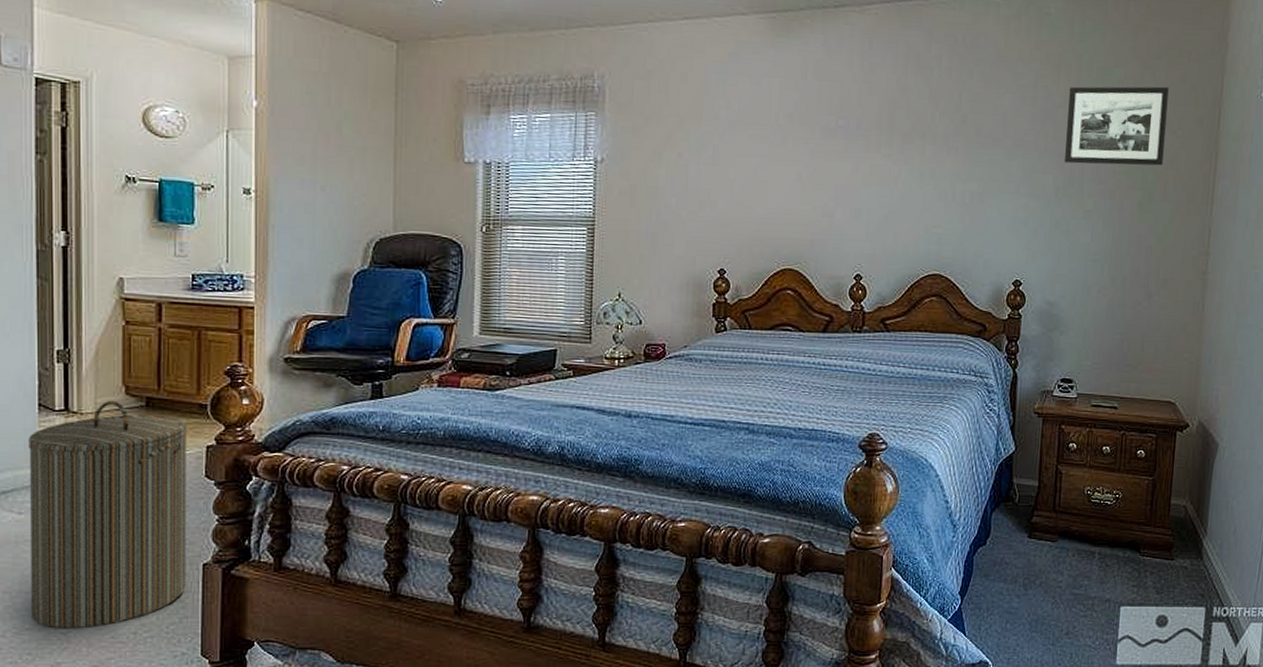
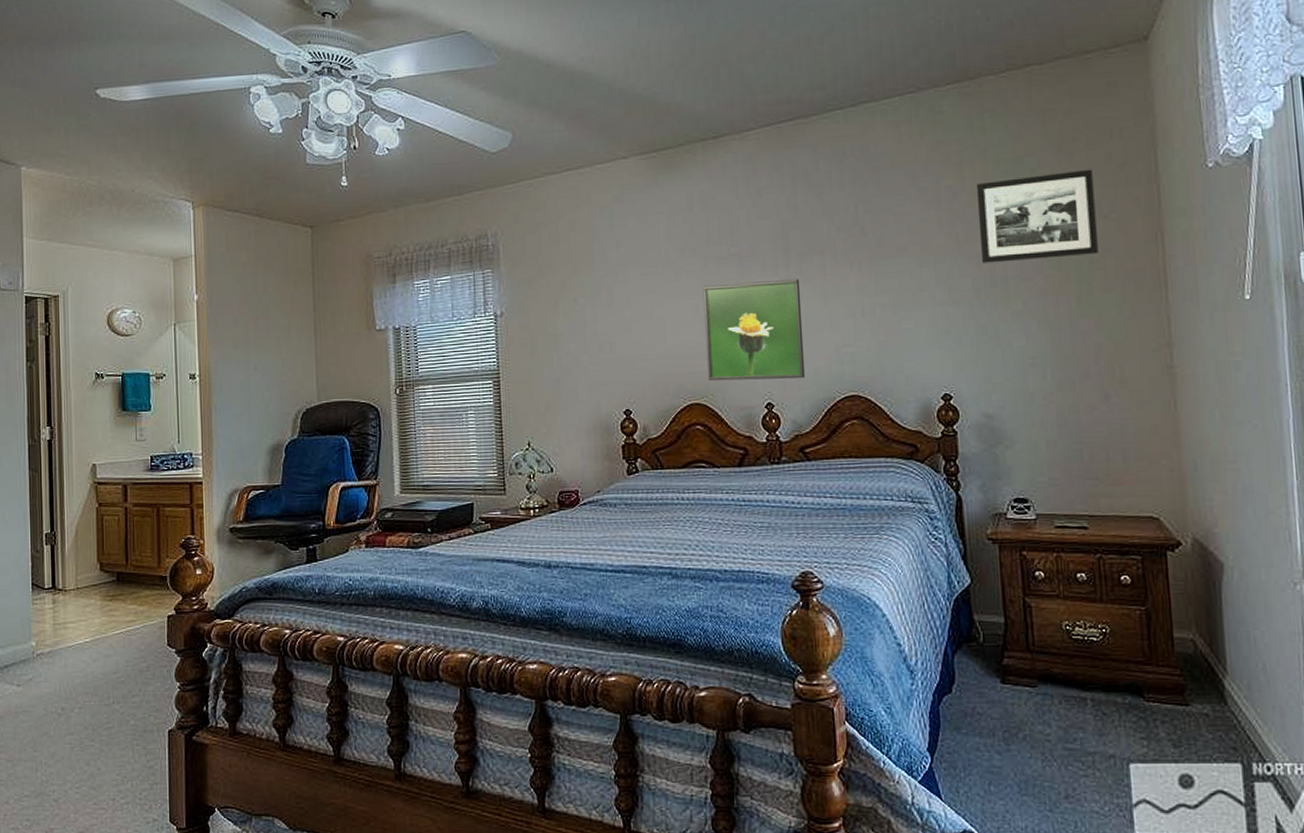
laundry hamper: present [28,400,188,629] -> none [24,576,155,796]
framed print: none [803,155,900,255] -> present [702,278,806,381]

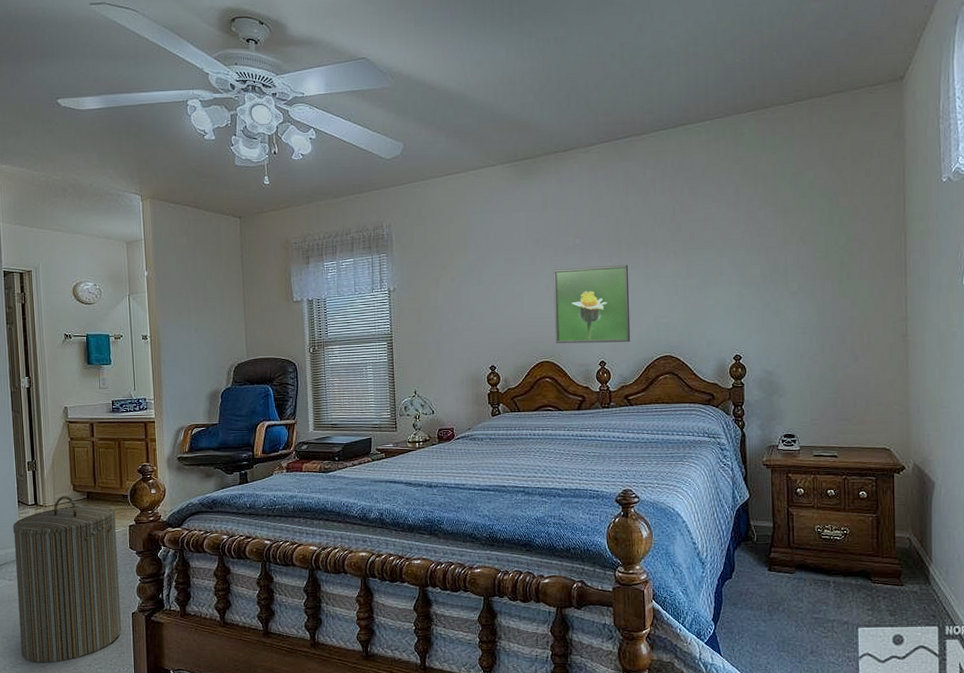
laundry hamper: none [24,576,155,796] -> present [13,495,121,663]
picture frame: present [977,169,1099,264] -> none [767,181,857,254]

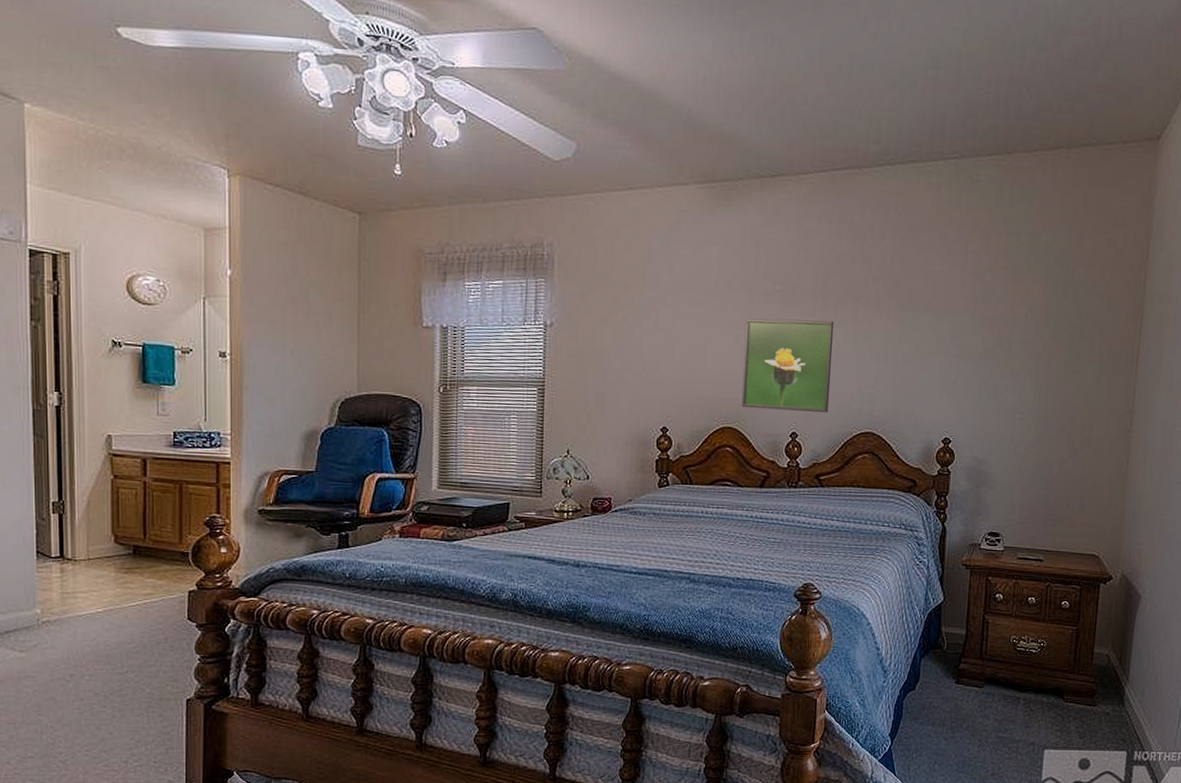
laundry hamper: present [13,495,121,663] -> none [28,548,171,758]

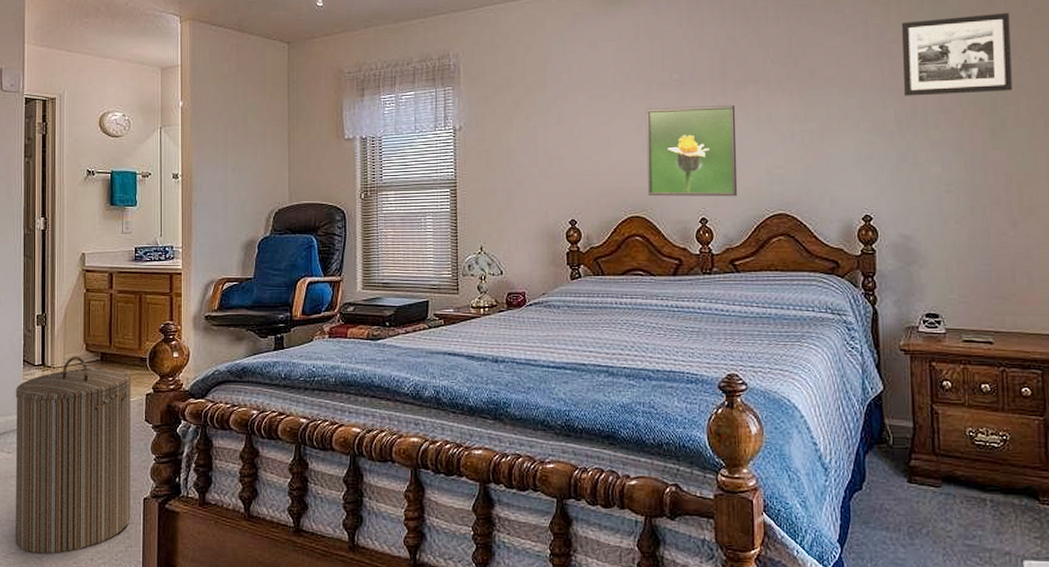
laundry hamper: none [28,548,171,758] -> present [16,356,132,554]
picture frame: none [993,250,1096,328] -> present [902,12,1012,96]

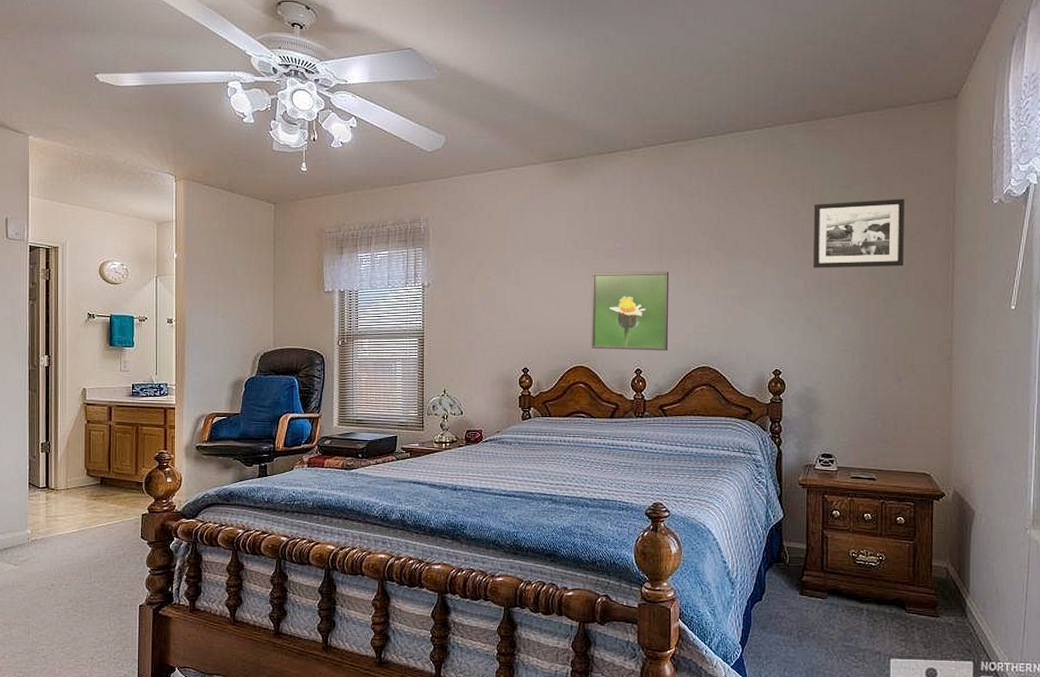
laundry hamper: present [16,356,132,554] -> none [22,479,129,654]

